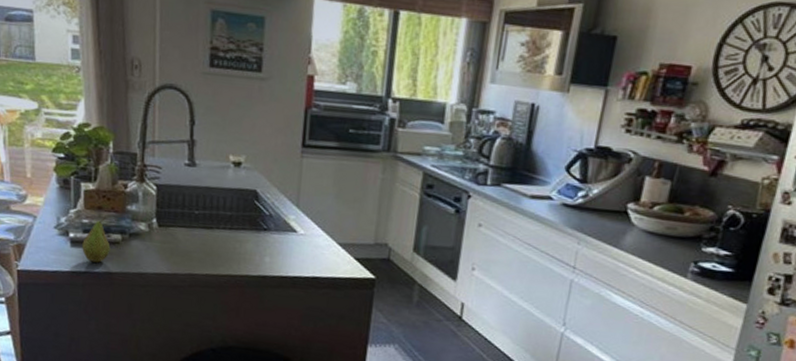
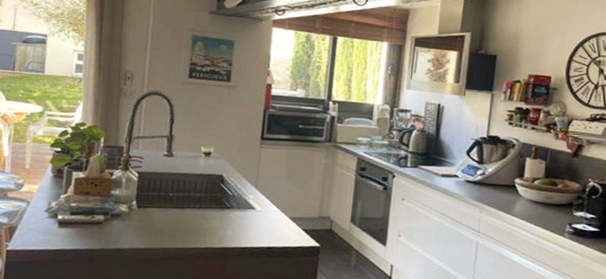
fruit: present [82,216,111,263] -> none [68,199,94,241]

